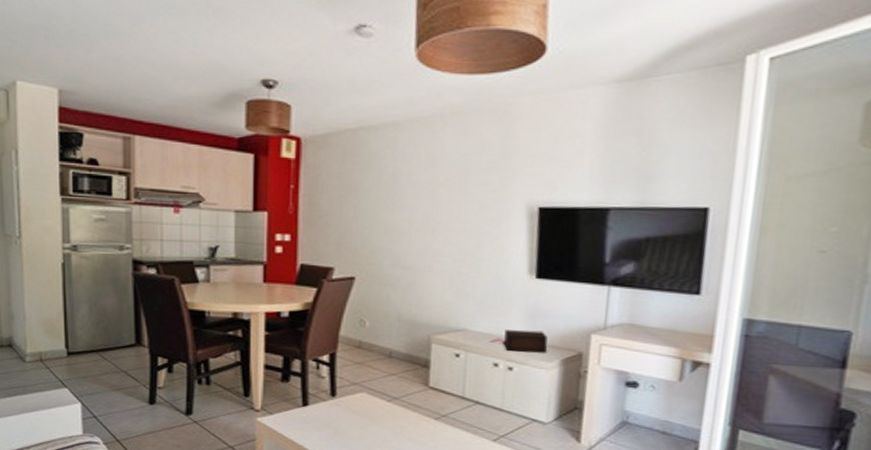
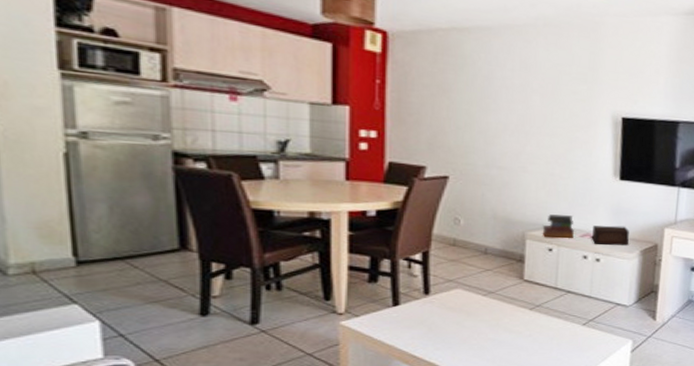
books: none [448,317,483,344] -> present [542,214,574,239]

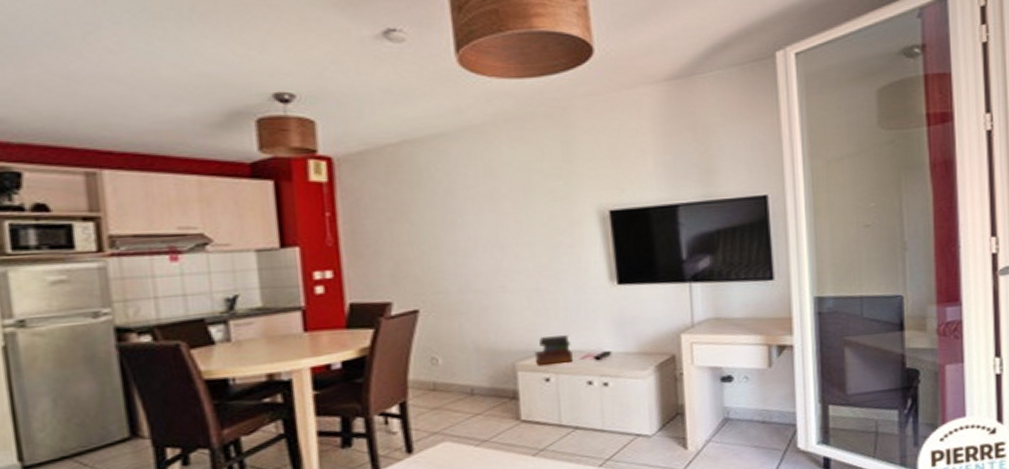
decorative box: present [592,225,629,246] -> none [594,338,640,365]

